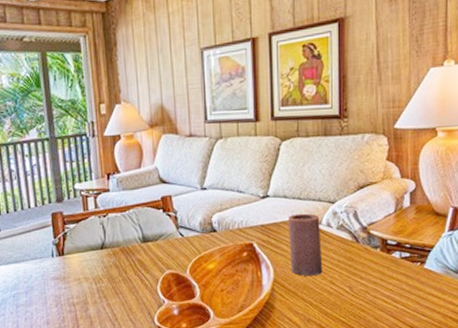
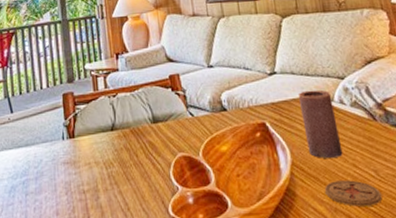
coaster: none [302,295,352,317] -> present [325,180,382,207]

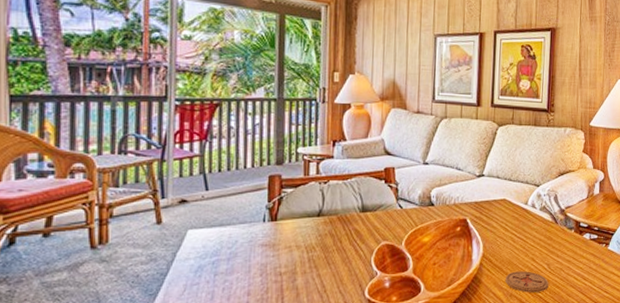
candle: present [299,89,343,158] -> none [498,193,527,252]

